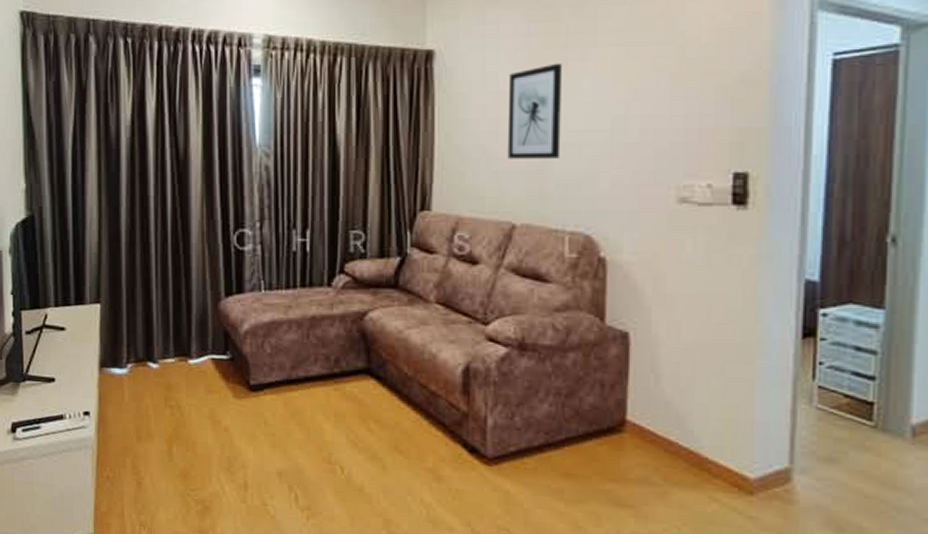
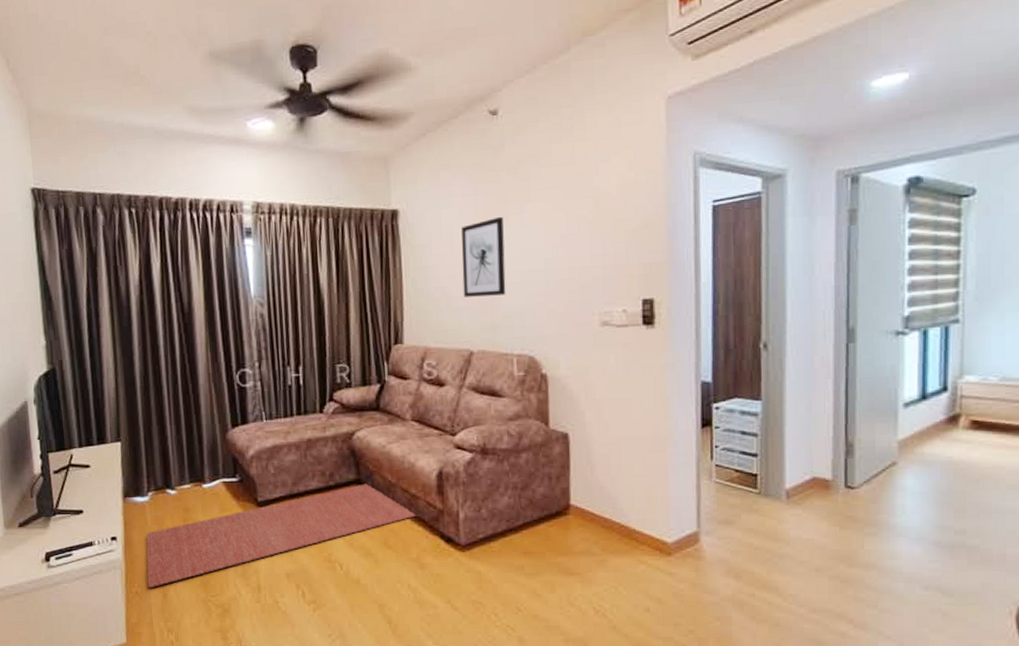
rug: none [120,373,439,474] -> present [146,482,420,587]

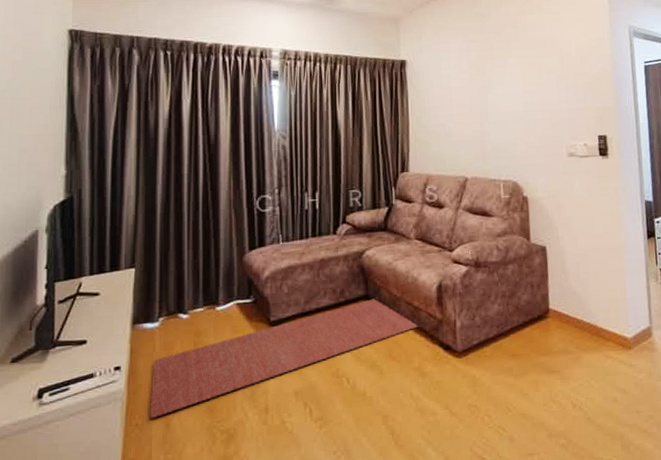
wall art: present [461,216,506,297] -> none [457,68,494,133]

